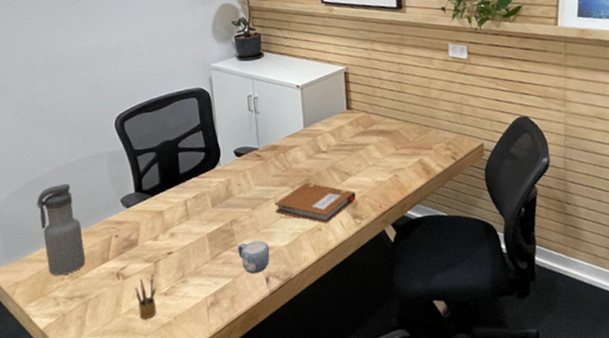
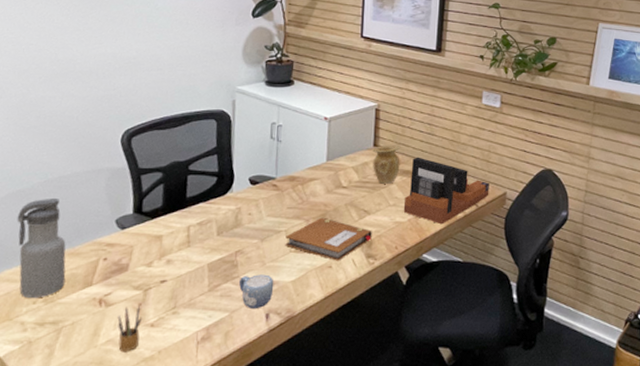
vase: none [346,106,375,146] -> present [372,144,400,184]
desk organizer: none [382,116,466,181] -> present [403,157,489,225]

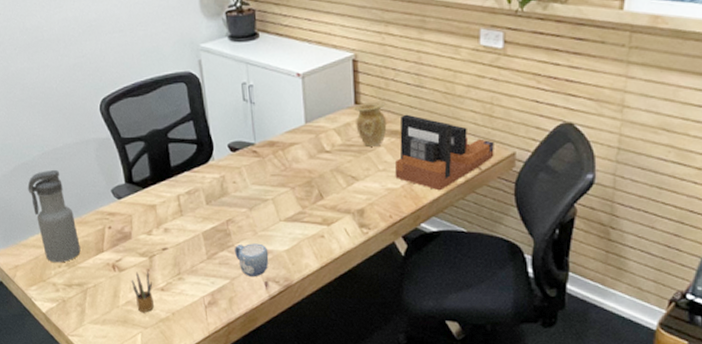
notebook: present [285,217,372,261] -> none [273,184,363,230]

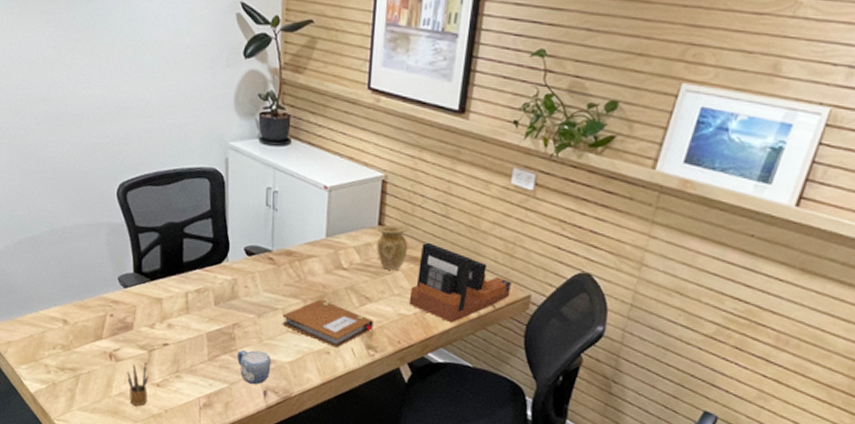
water bottle: present [27,169,81,262] -> none [31,248,79,344]
notebook: none [273,184,363,230] -> present [282,299,374,348]

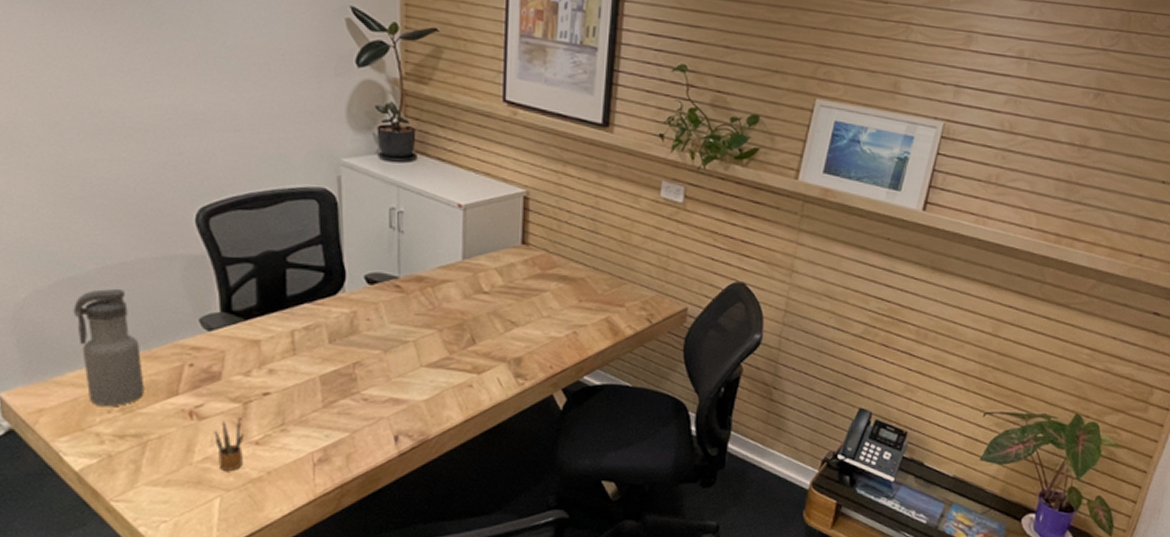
water bottle: none [31,248,79,344] -> present [73,288,144,406]
mug: present [237,350,272,384] -> none [360,391,403,429]
notebook: present [282,299,374,348] -> none [414,327,521,379]
vase: present [376,224,408,270] -> none [520,242,556,291]
desk organizer: present [408,242,511,323] -> none [559,259,667,343]

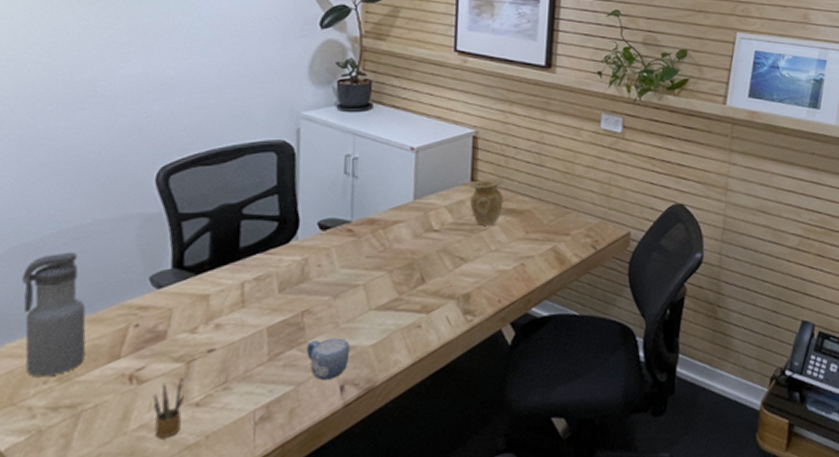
mug: none [360,391,403,429] -> present [307,338,351,380]
vase: none [520,242,556,291] -> present [469,178,503,226]

